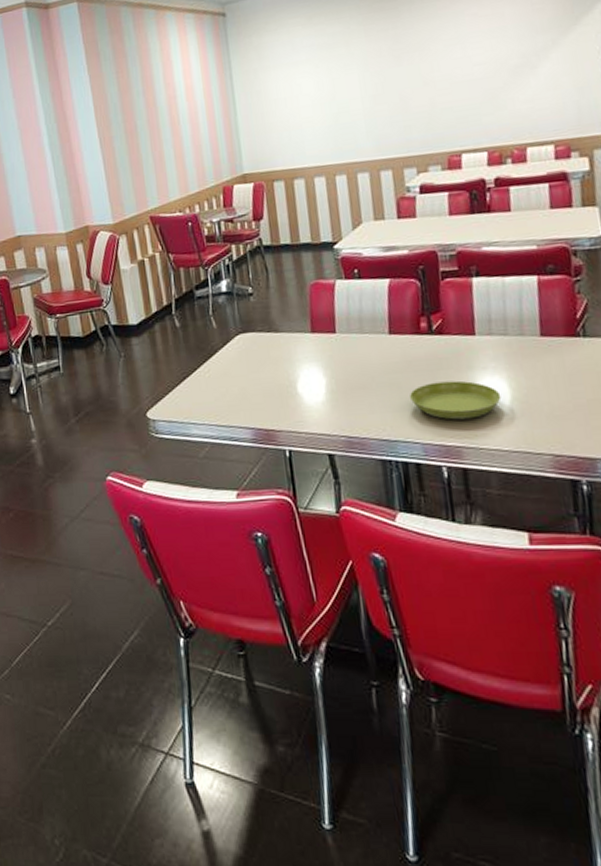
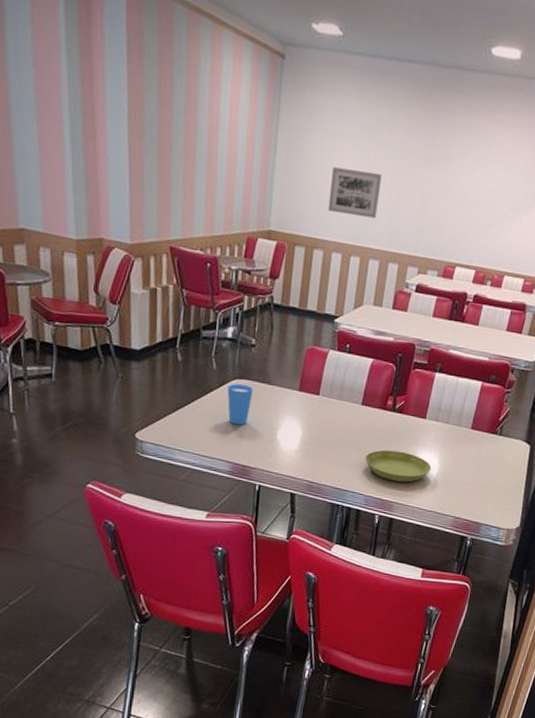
cup: none [232,338,262,385] -> present [227,383,254,425]
wall art: none [295,87,354,139] -> present [327,167,382,219]

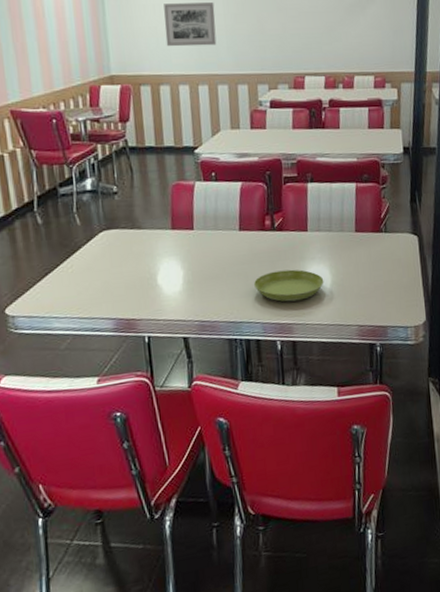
cup: present [227,383,254,425] -> none [96,234,125,278]

